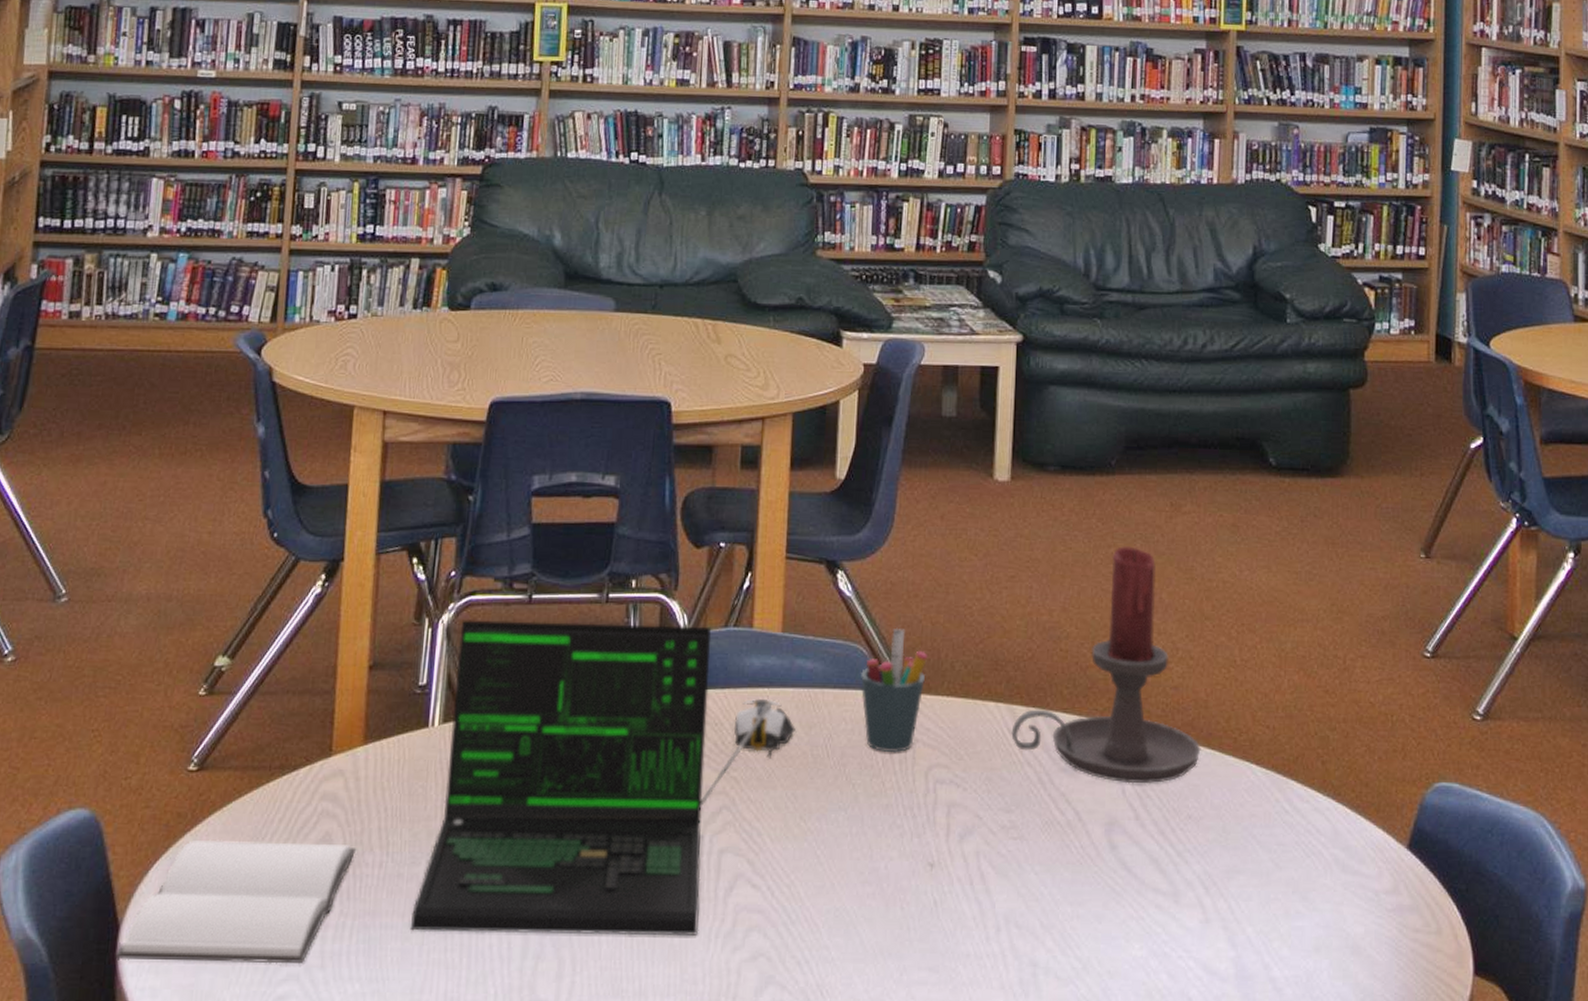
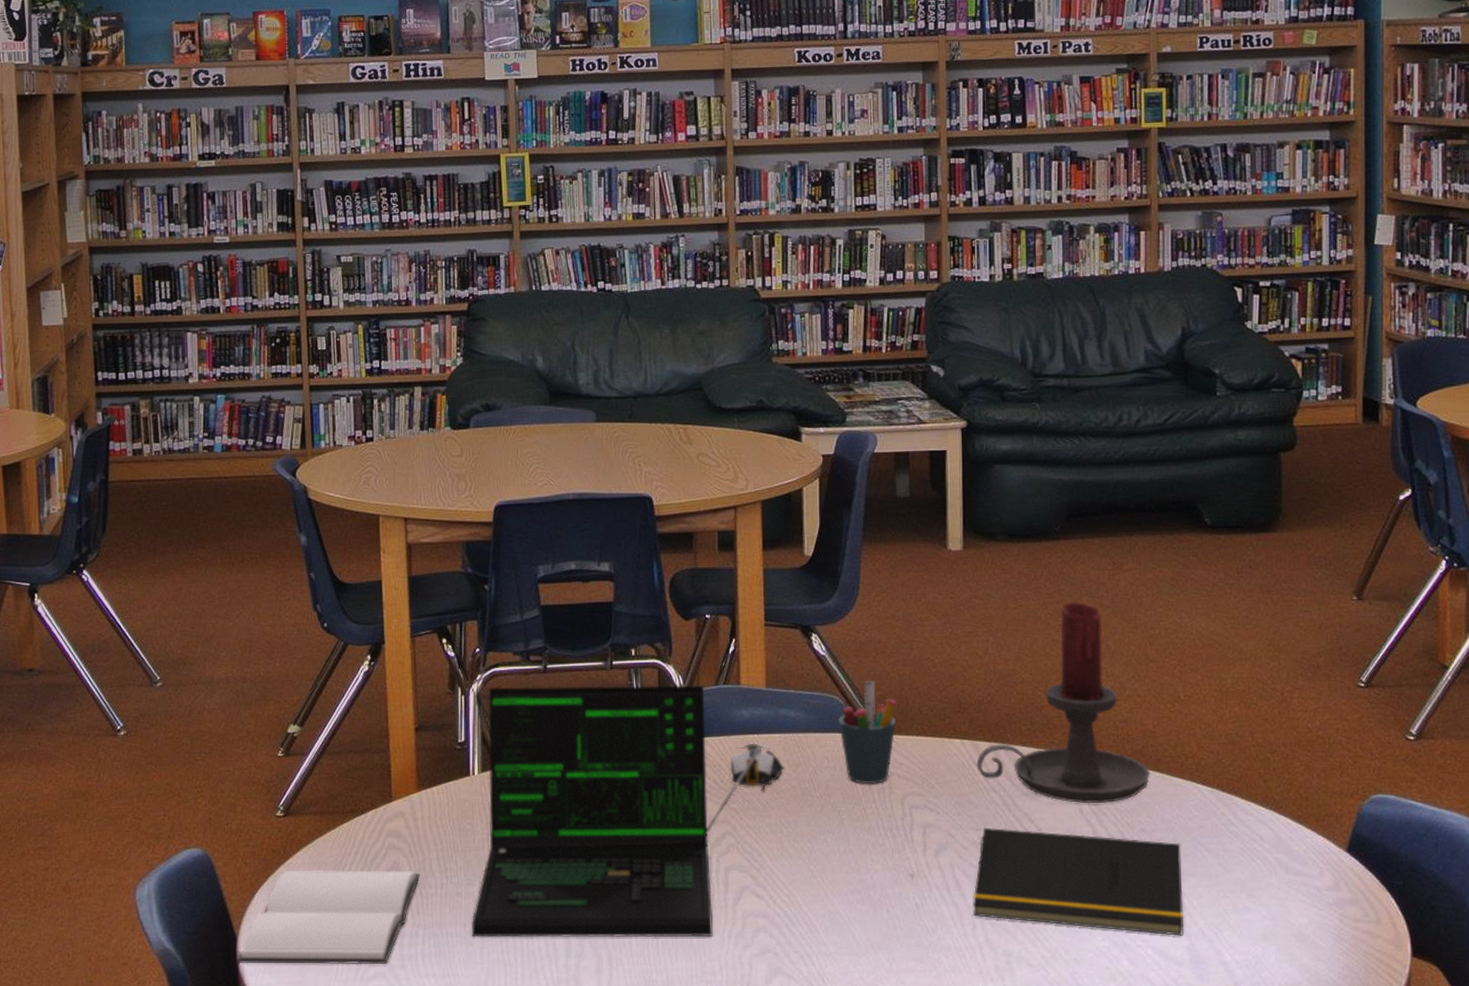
notepad: none [998,810,1231,945] -> present [973,828,1183,936]

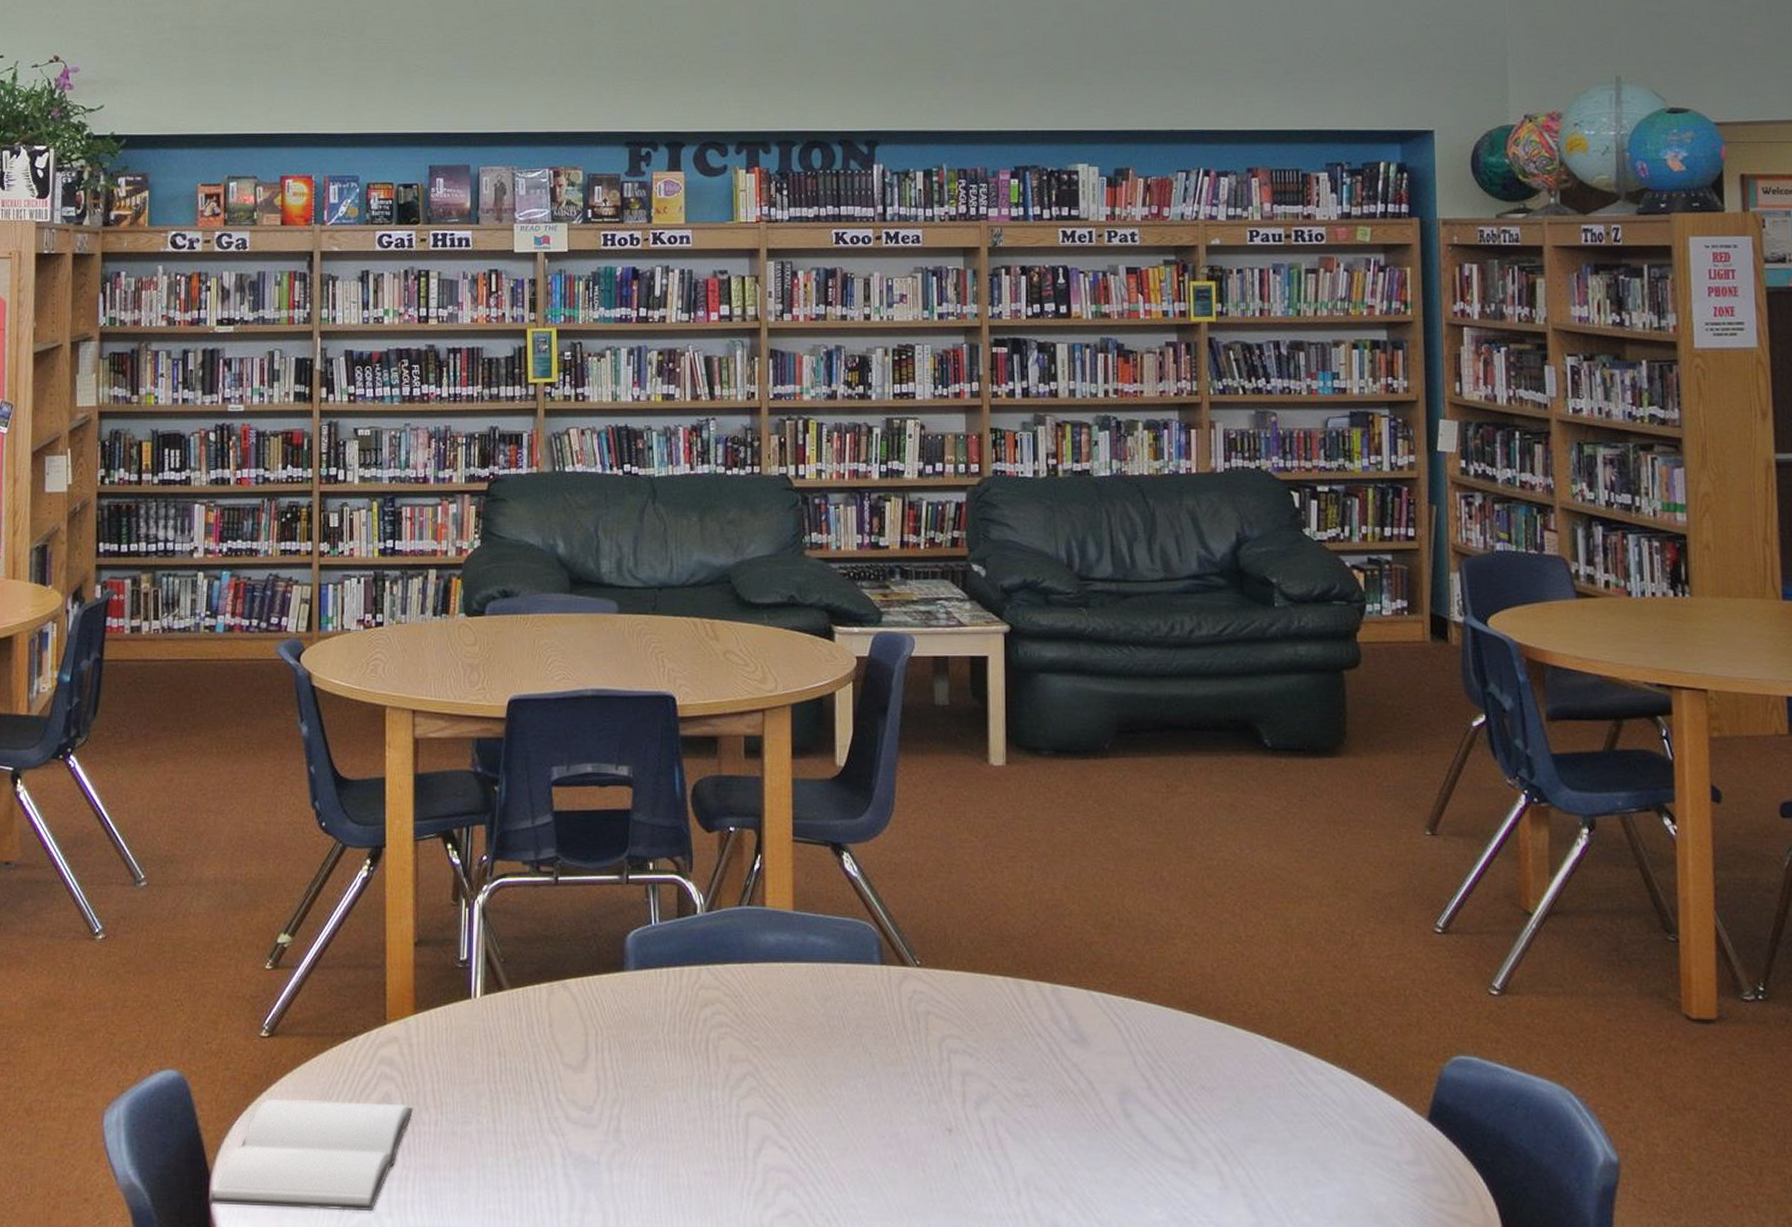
laptop: present [471,685,763,937] -> none [466,900,788,1192]
computer mouse: present [730,744,784,793] -> none [753,973,811,1029]
pen holder: present [837,680,898,785] -> none [870,906,935,1024]
notepad: present [973,828,1183,936] -> none [1017,1079,1249,1212]
candle holder: present [976,602,1151,804] -> none [1020,827,1211,1055]

